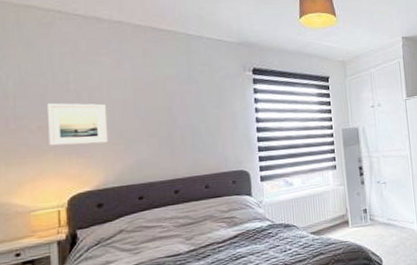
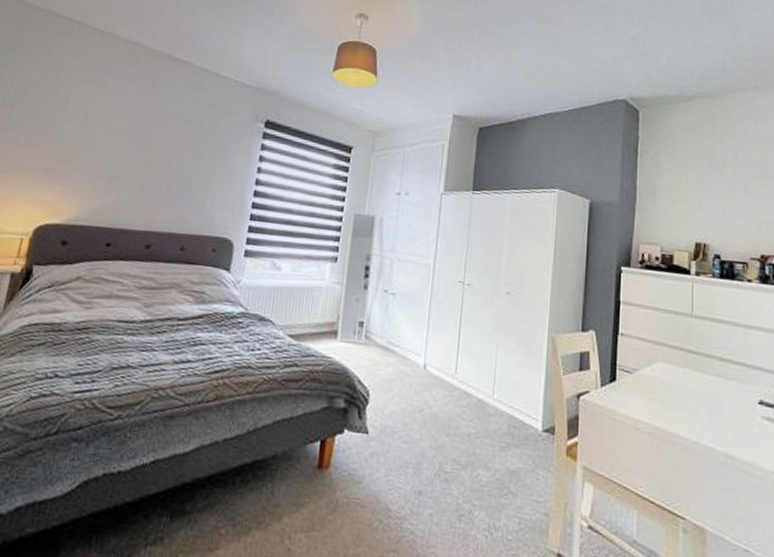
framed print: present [48,102,108,146] -> none [31,117,100,174]

